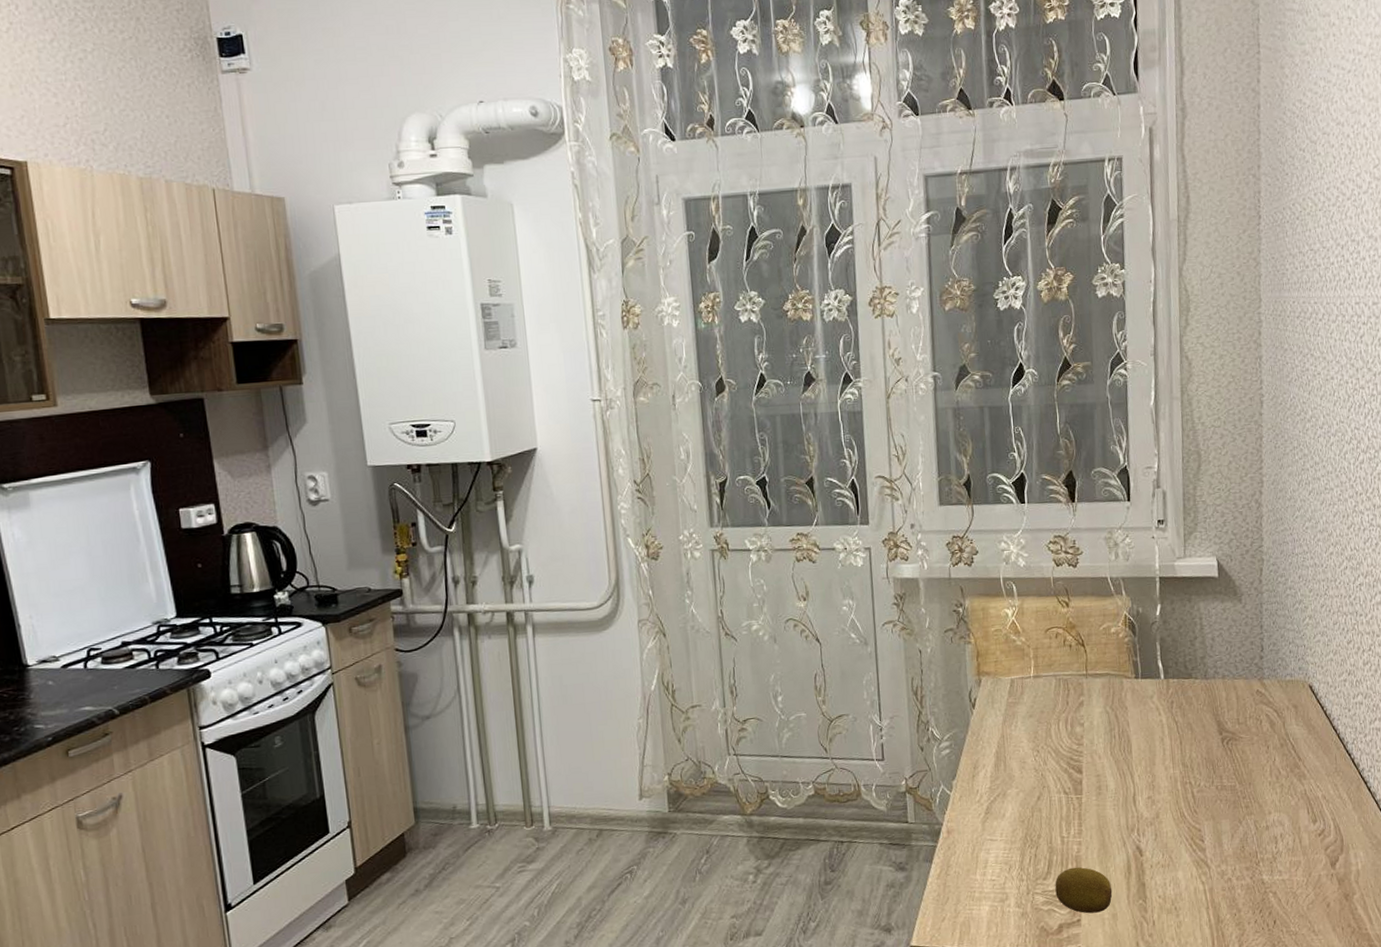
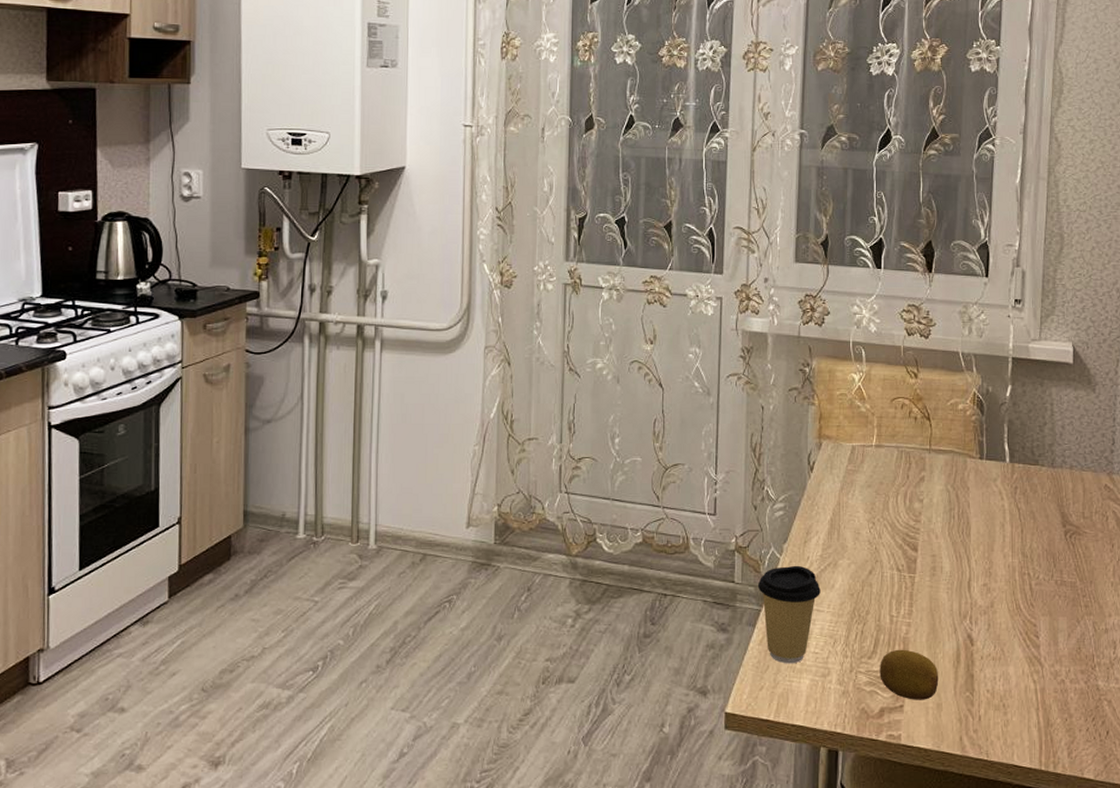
coffee cup: none [930,799,992,894] -> present [757,565,820,664]

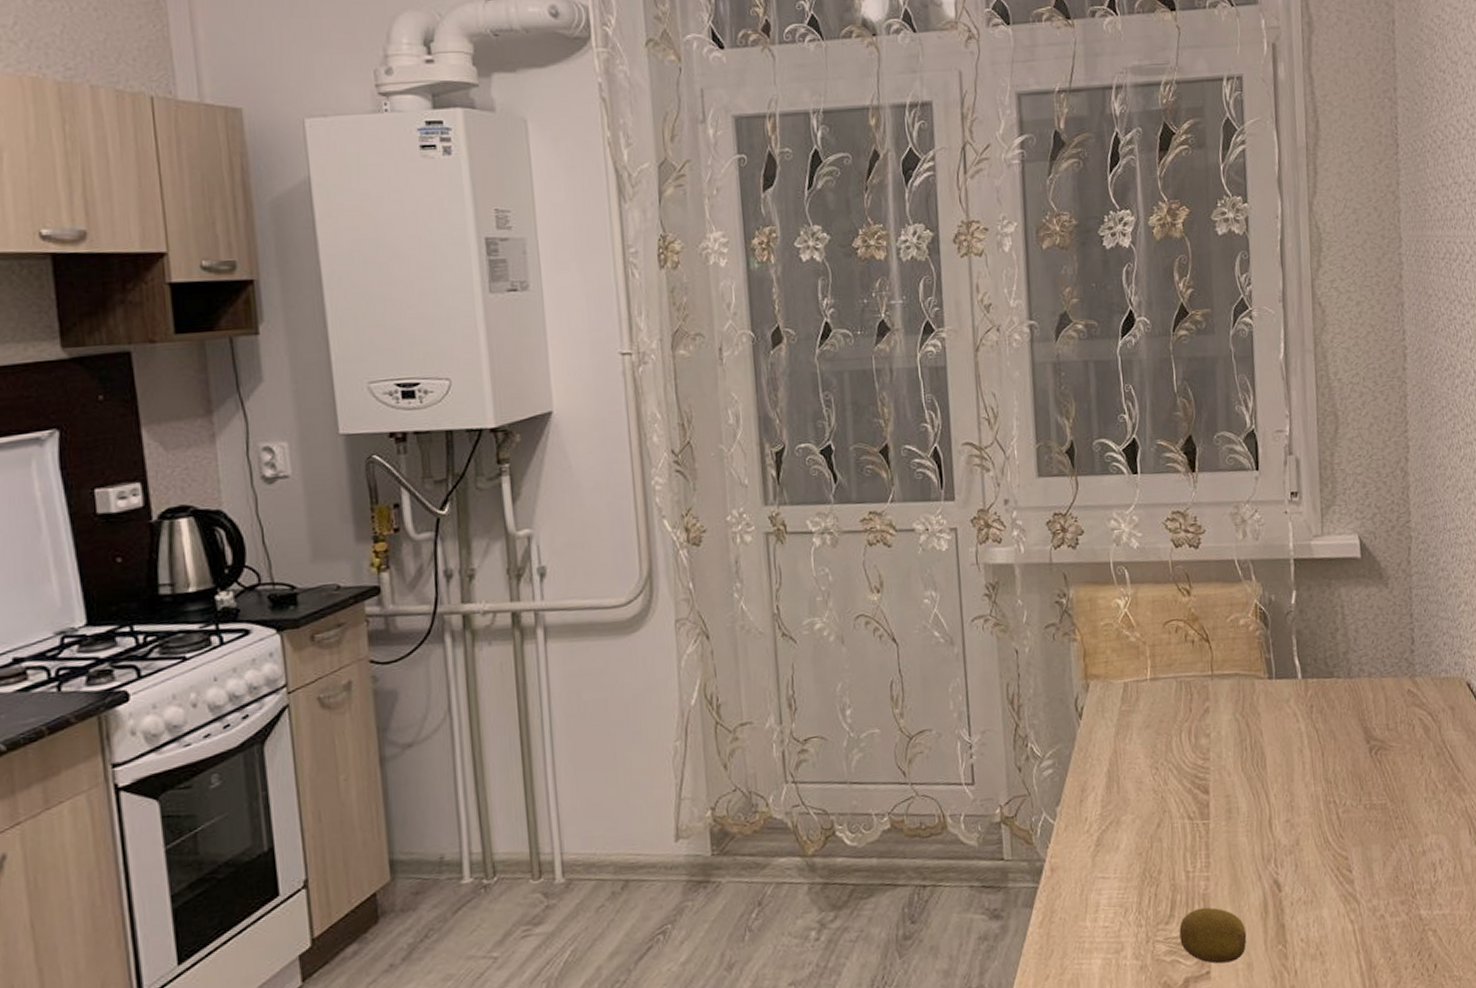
coffee cup: present [757,565,820,664] -> none [1030,829,1104,945]

